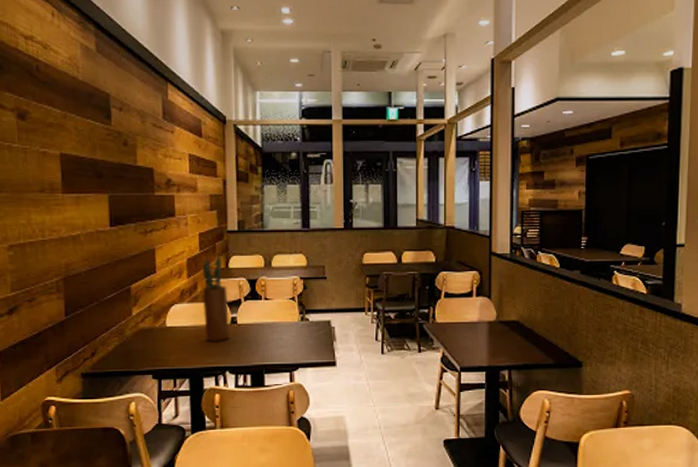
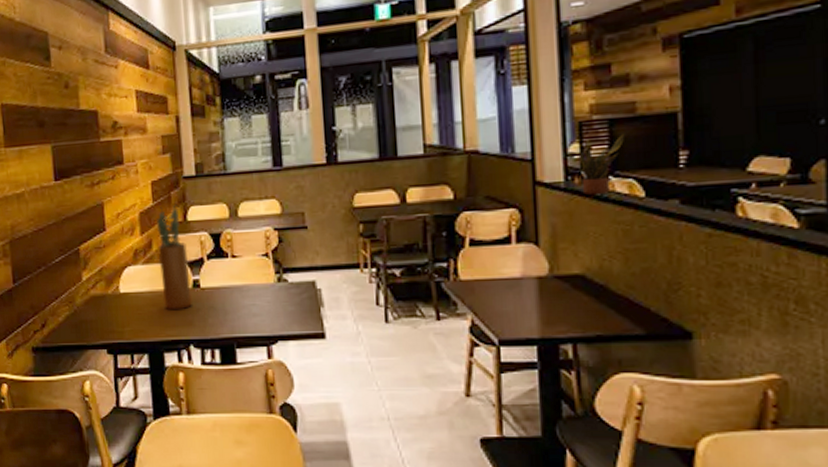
potted plant: none [521,221,550,265] -> present [580,132,626,196]

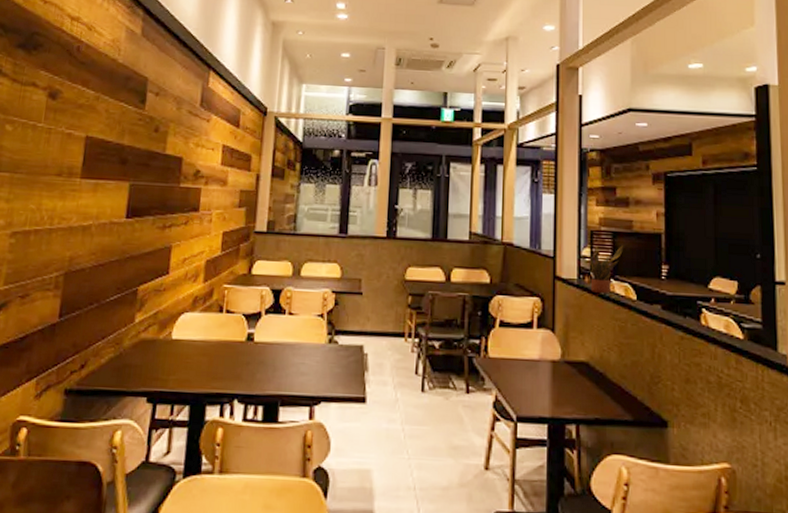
vase: present [157,200,193,311] -> none [215,253,248,363]

